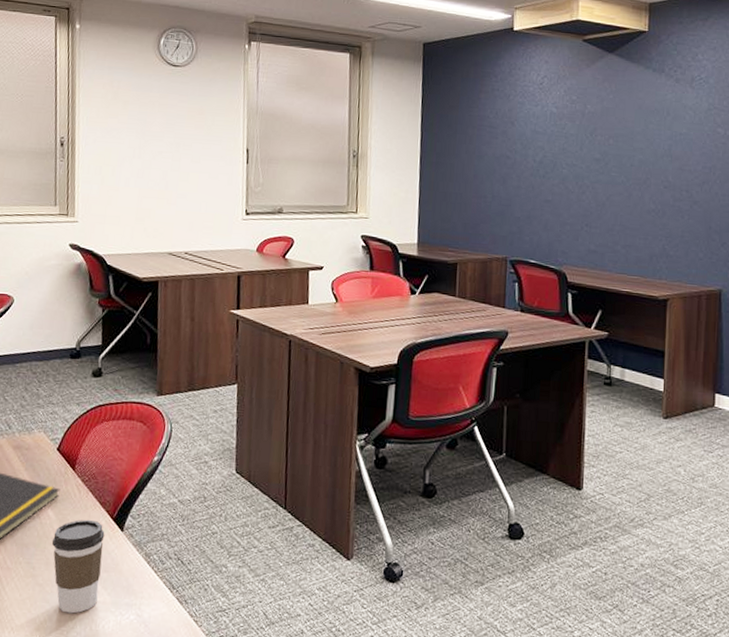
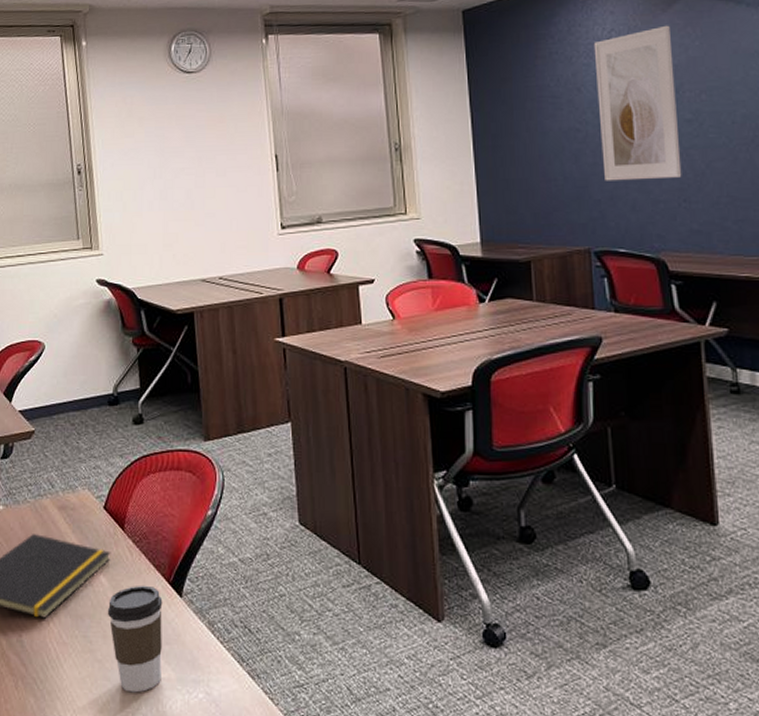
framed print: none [525,78,591,206] -> present [593,25,682,181]

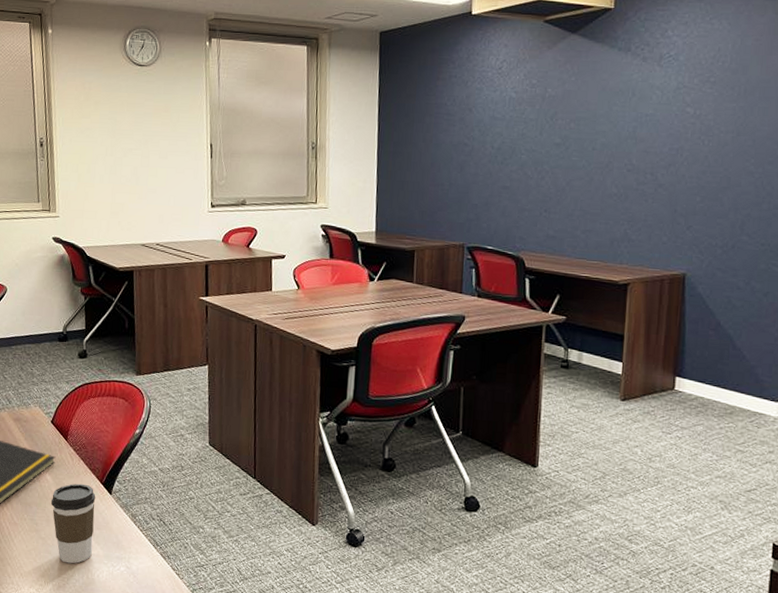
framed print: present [593,25,682,181] -> none [482,61,552,191]

